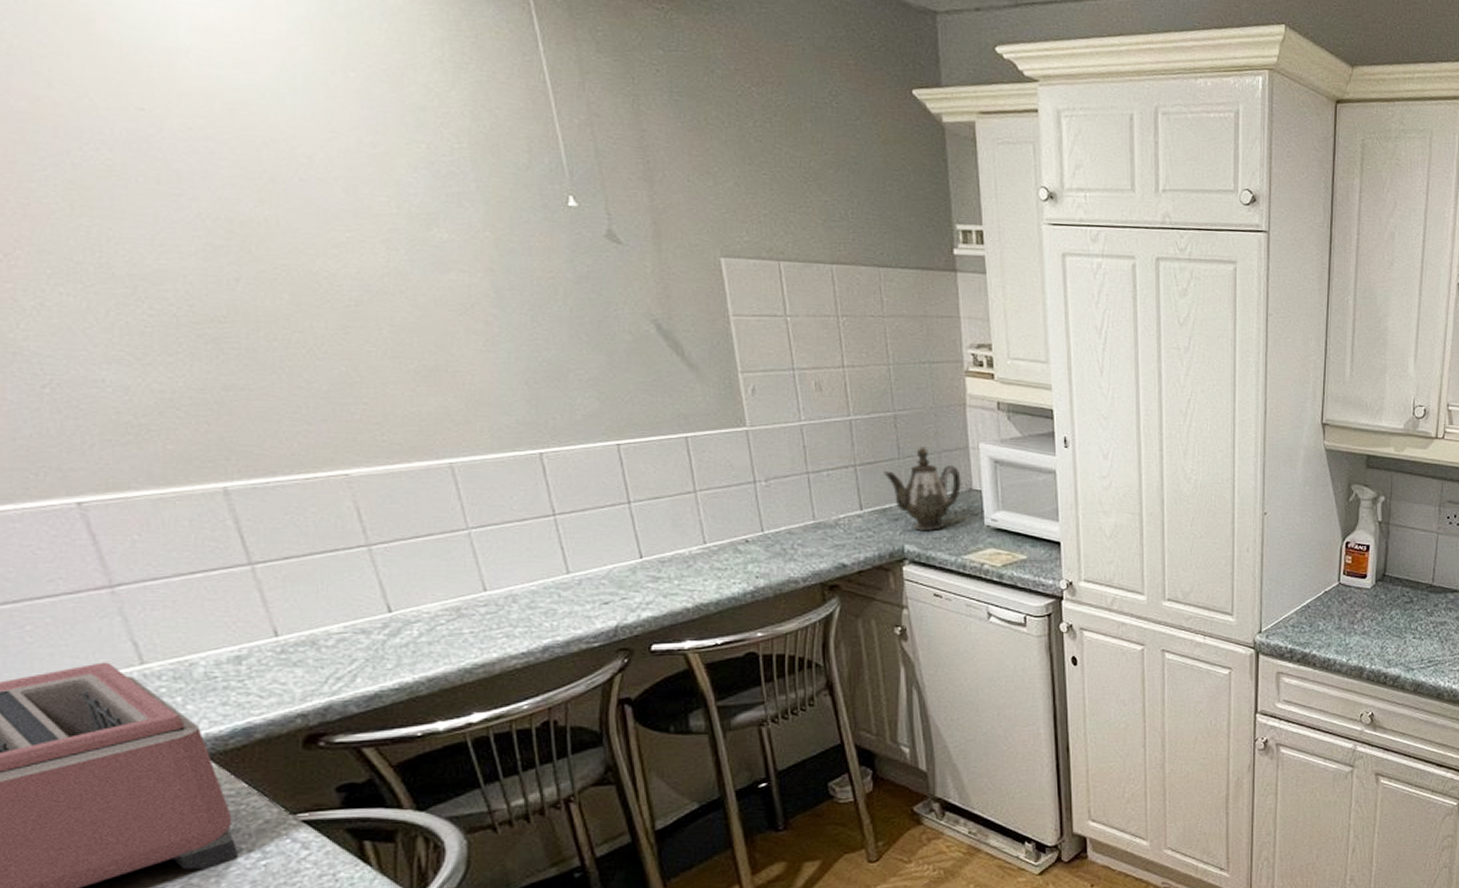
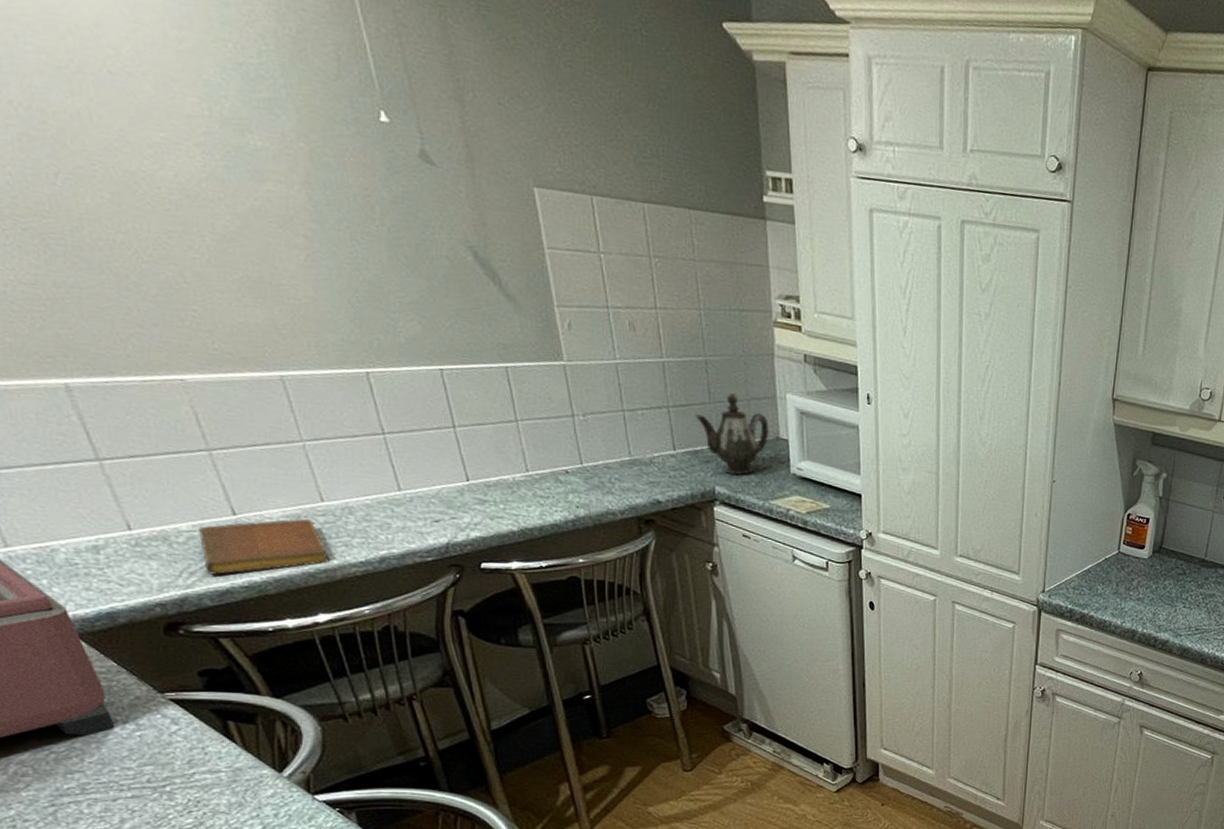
notebook: none [350,611,488,679] -> present [199,519,330,575]

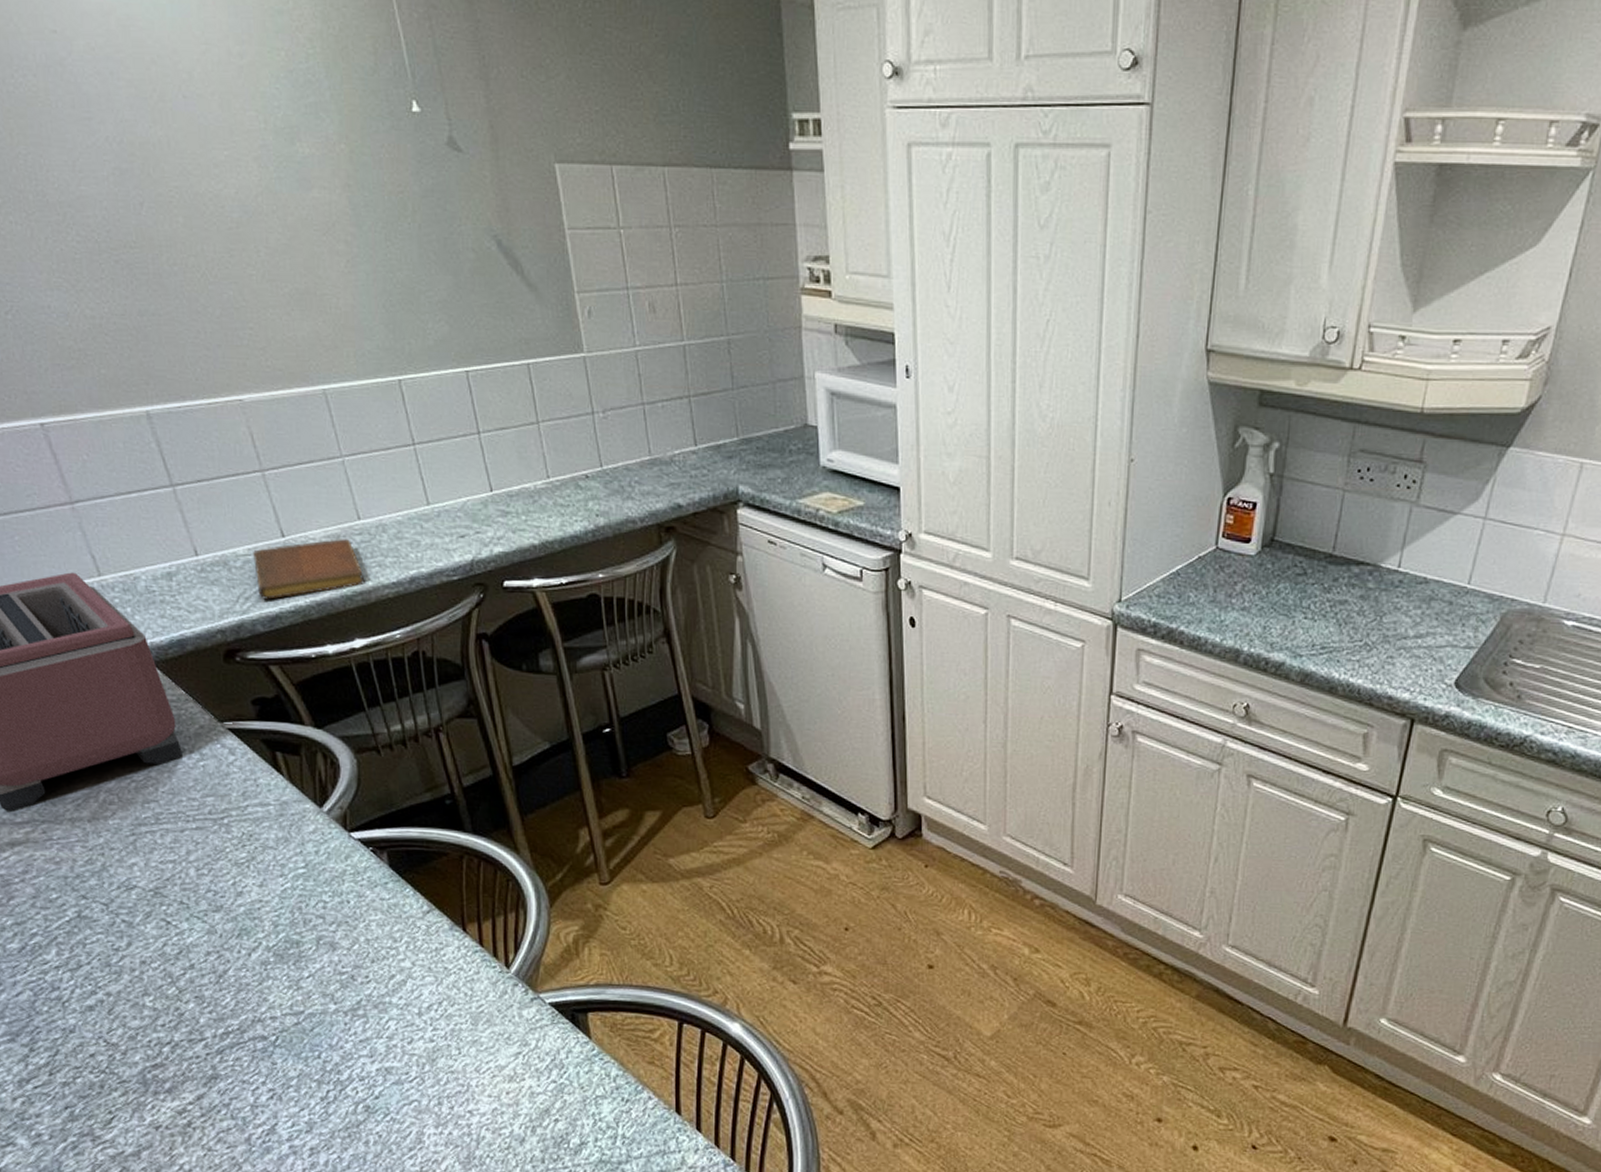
teapot: present [694,393,770,475] -> none [717,376,797,471]

